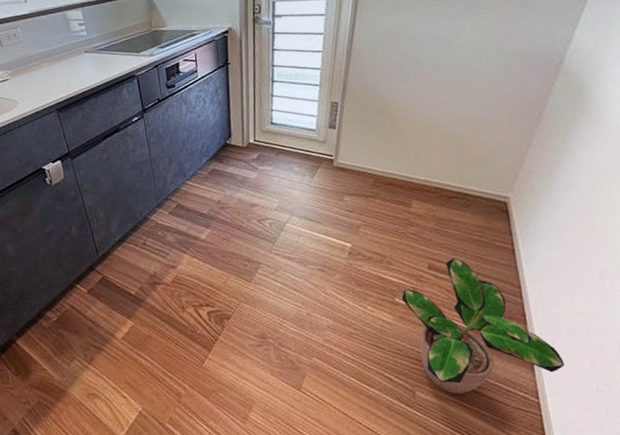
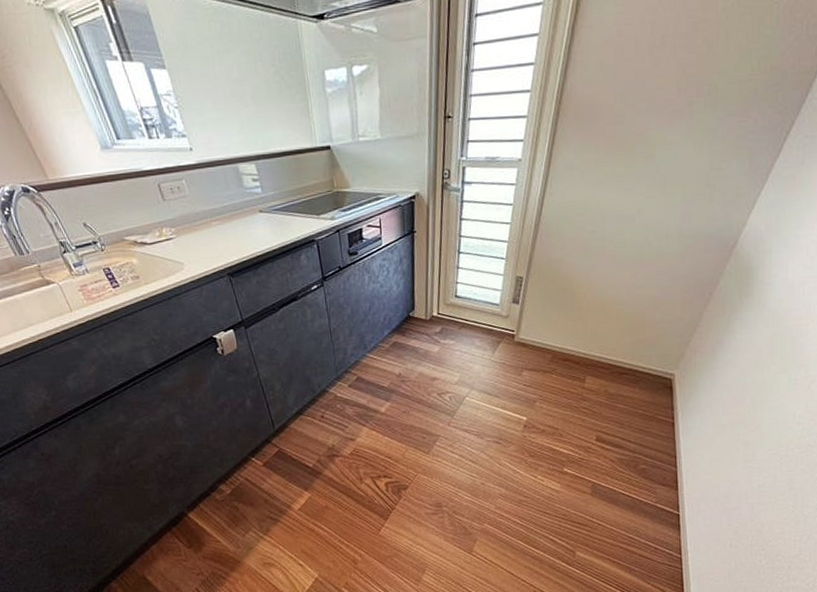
potted plant: present [401,258,565,395] -> none [569,430,706,553]

